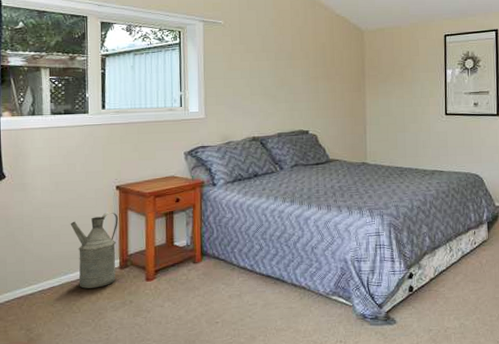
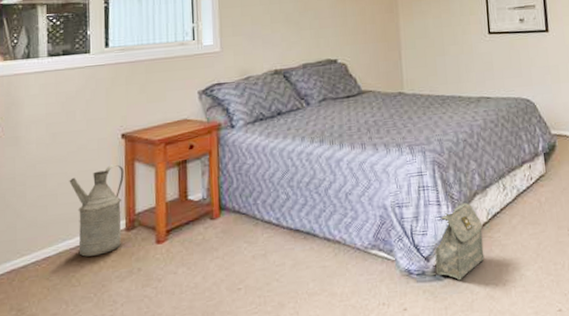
bag: none [387,261,430,326] -> present [435,203,485,281]

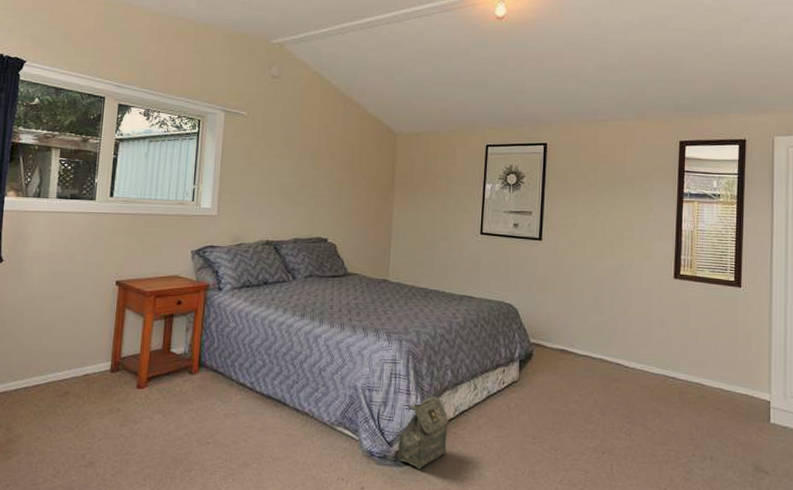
watering can: present [69,164,124,257] -> none [64,308,115,391]

